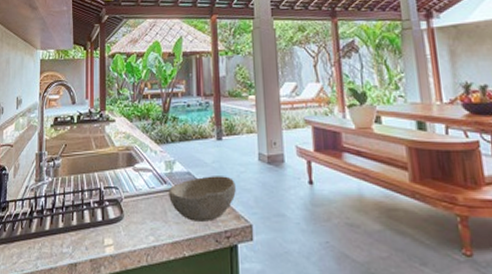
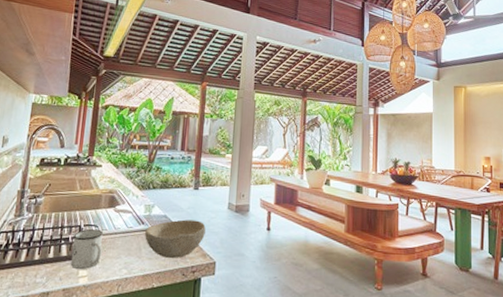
mug: none [94,191,125,238] -> present [70,228,103,270]

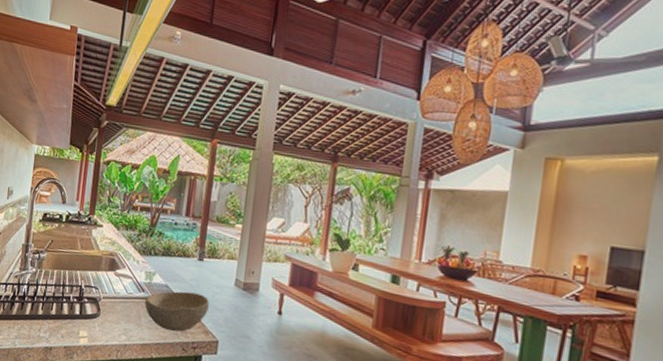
mug: present [70,228,103,270] -> none [71,290,103,330]

